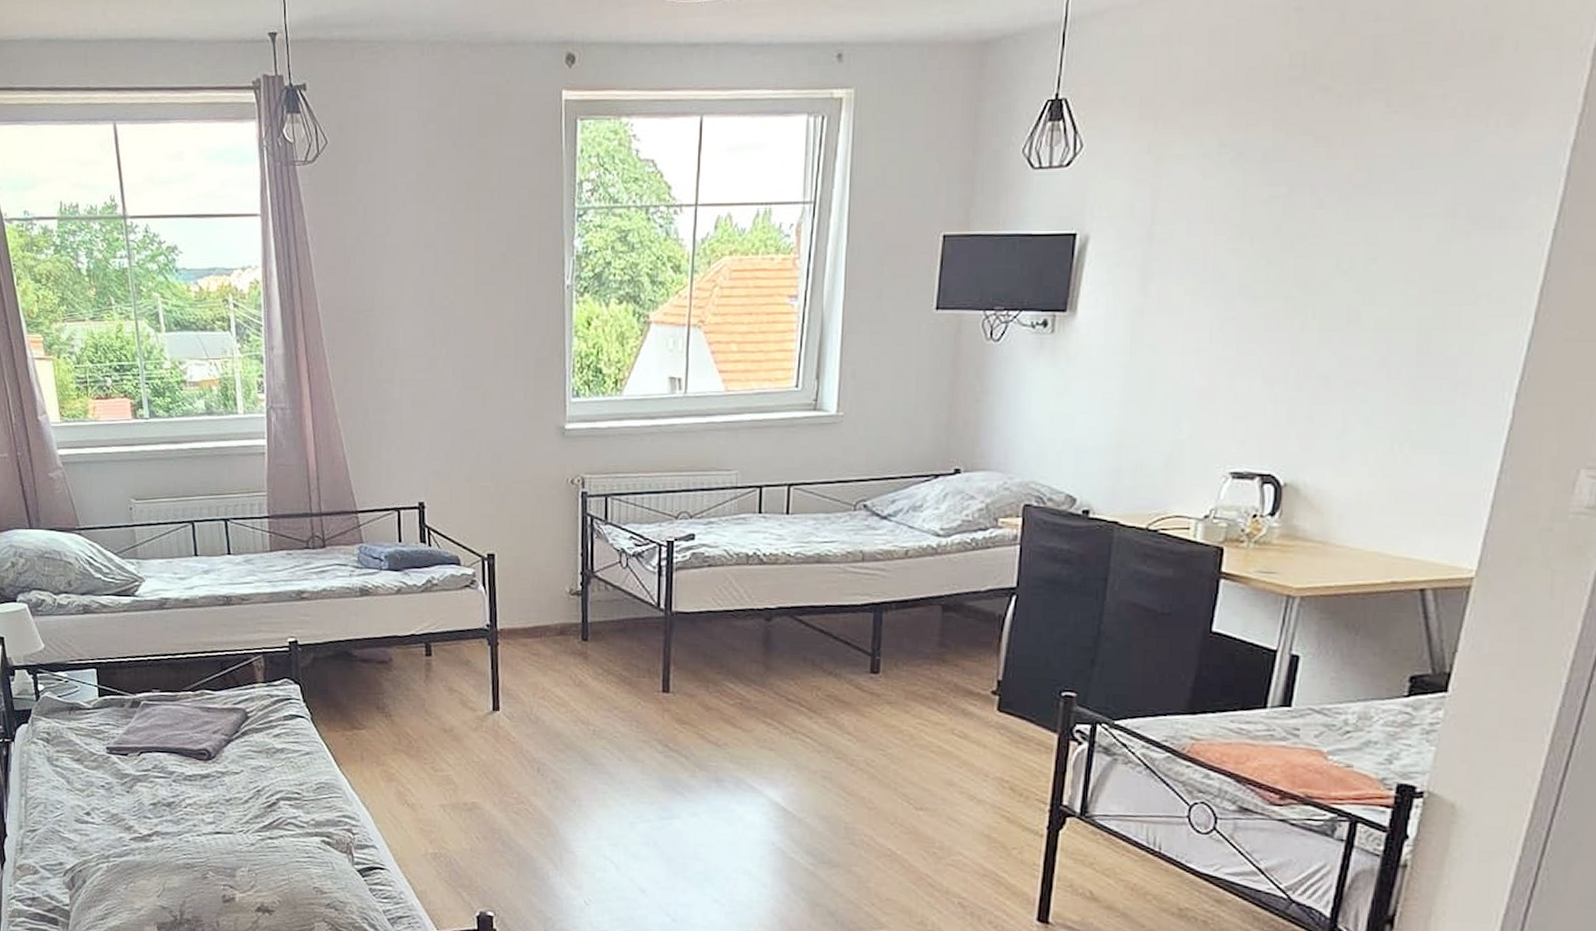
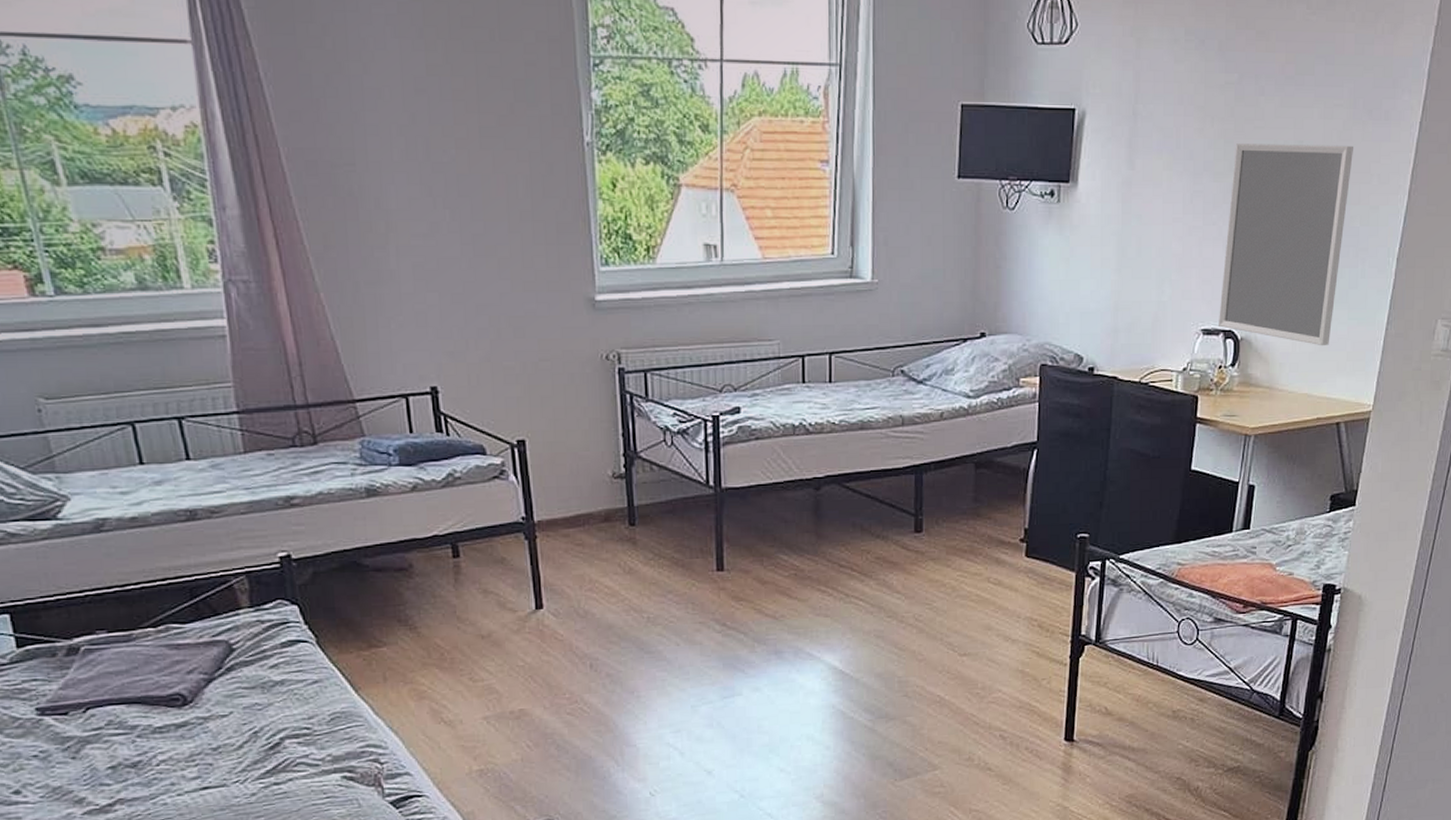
home mirror: none [1254,261,1451,497] -> present [1219,143,1353,346]

